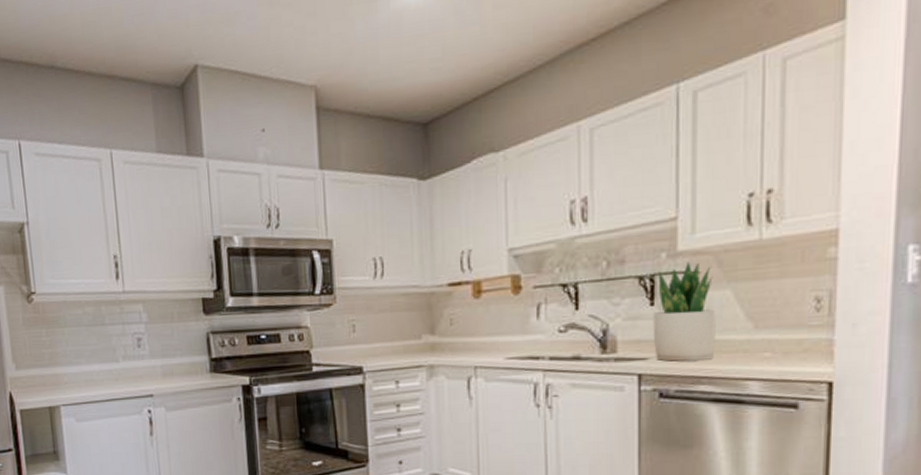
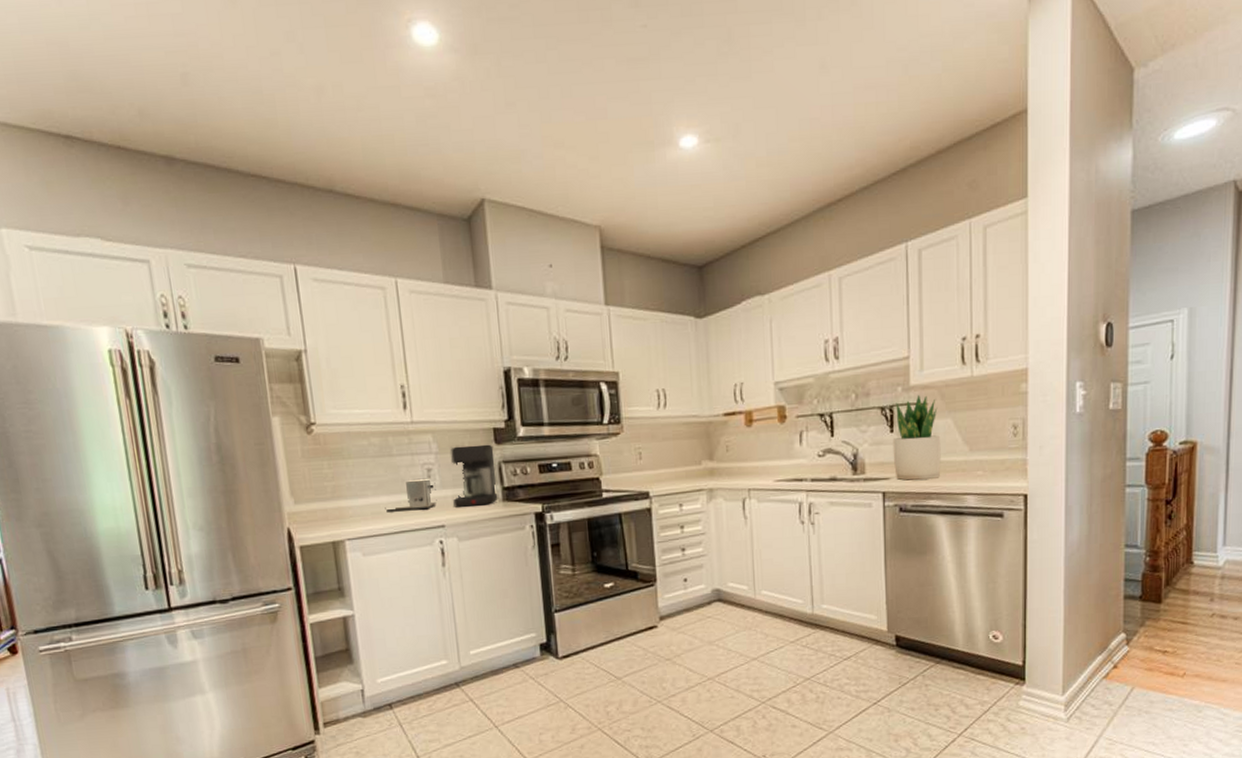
toaster: none [97,350,146,381] -> present [385,480,437,514]
coffee maker: none [160,315,206,377] -> present [451,445,498,507]

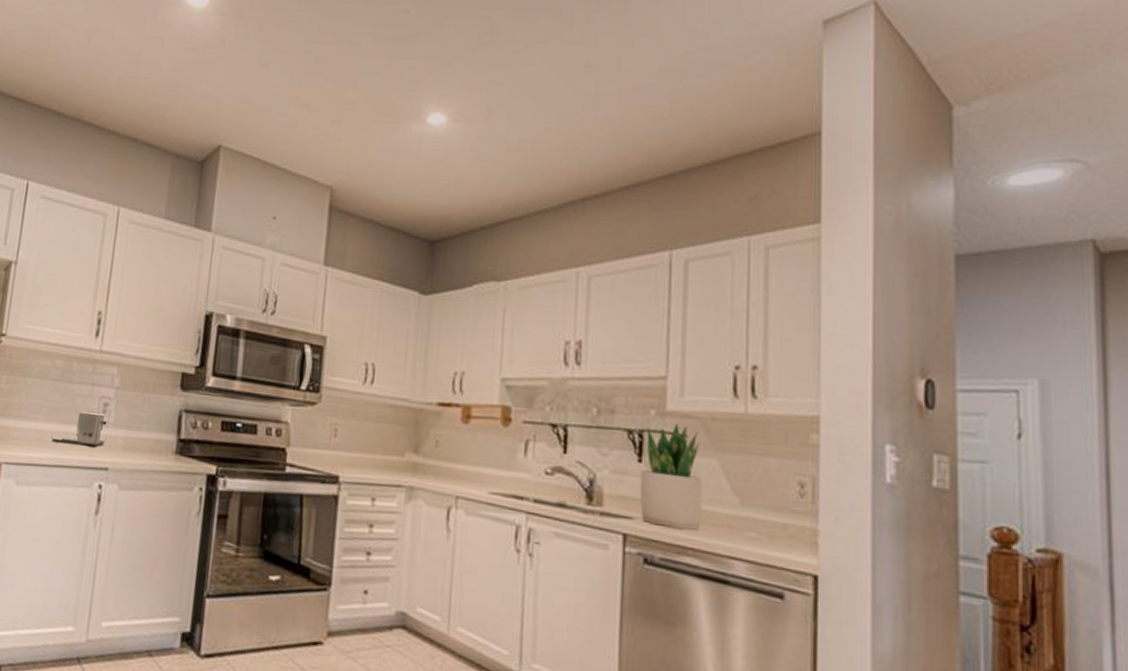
coffee maker: present [451,445,498,507] -> none [123,386,178,455]

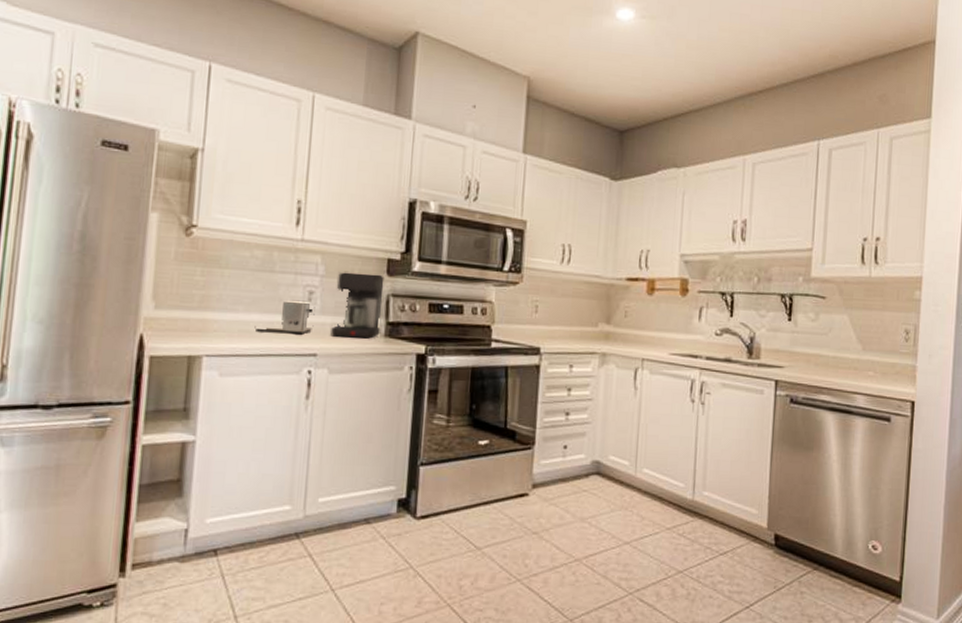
coffee maker: none [123,386,178,455] -> present [331,273,385,339]
planter: present [639,424,703,531] -> none [789,288,836,374]

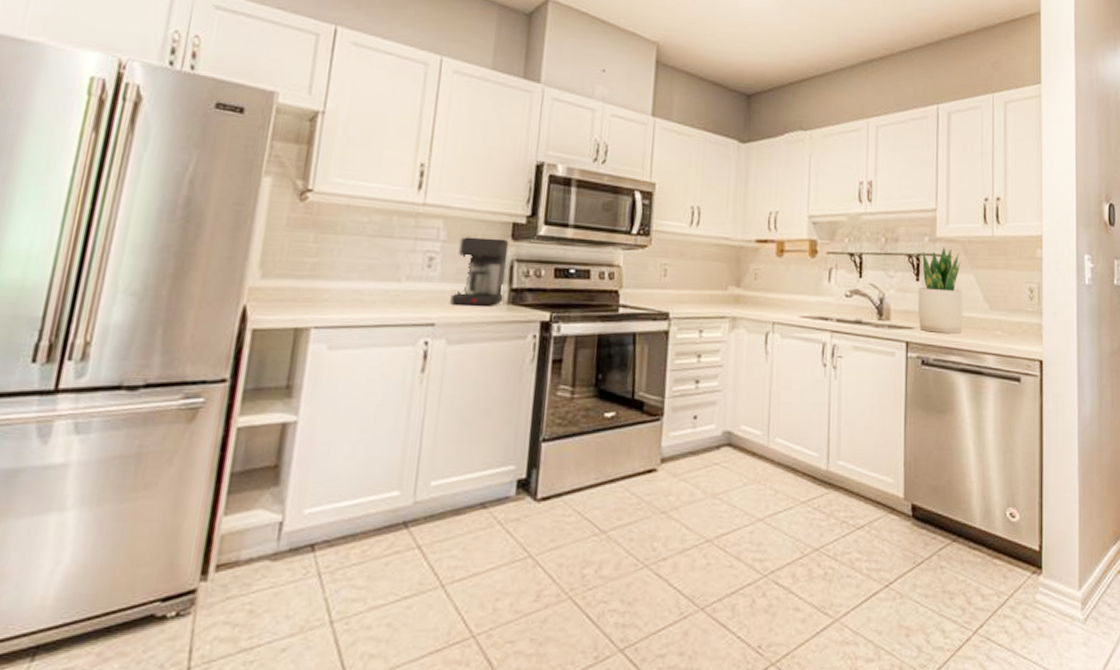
toaster: present [254,302,315,336] -> none [369,269,435,304]
planter: none [789,288,836,374] -> present [917,248,963,335]

